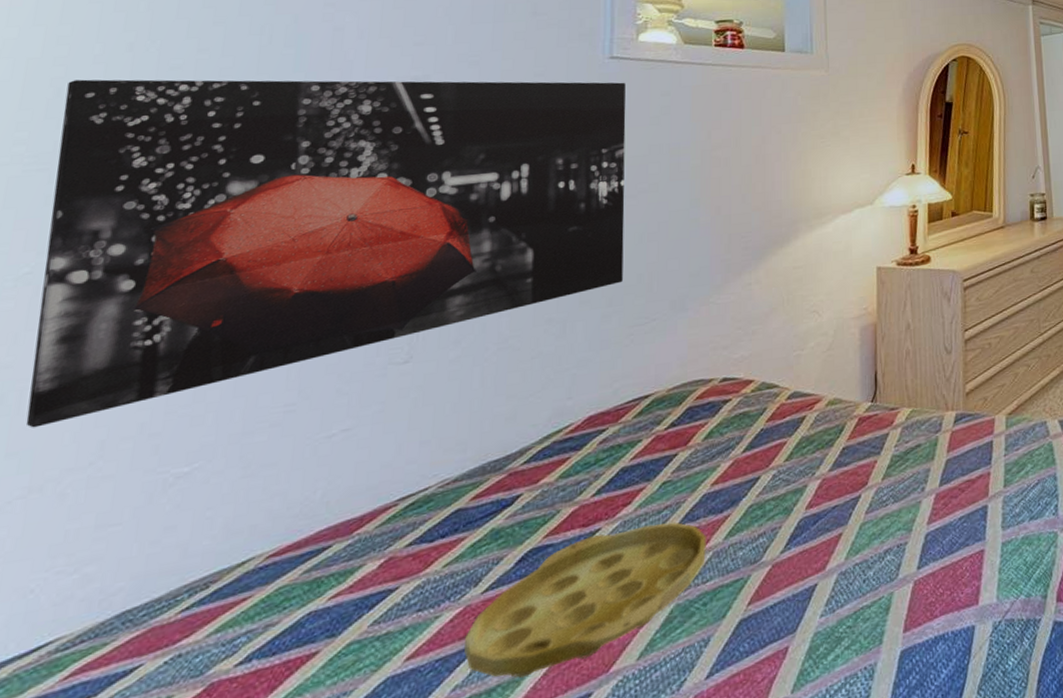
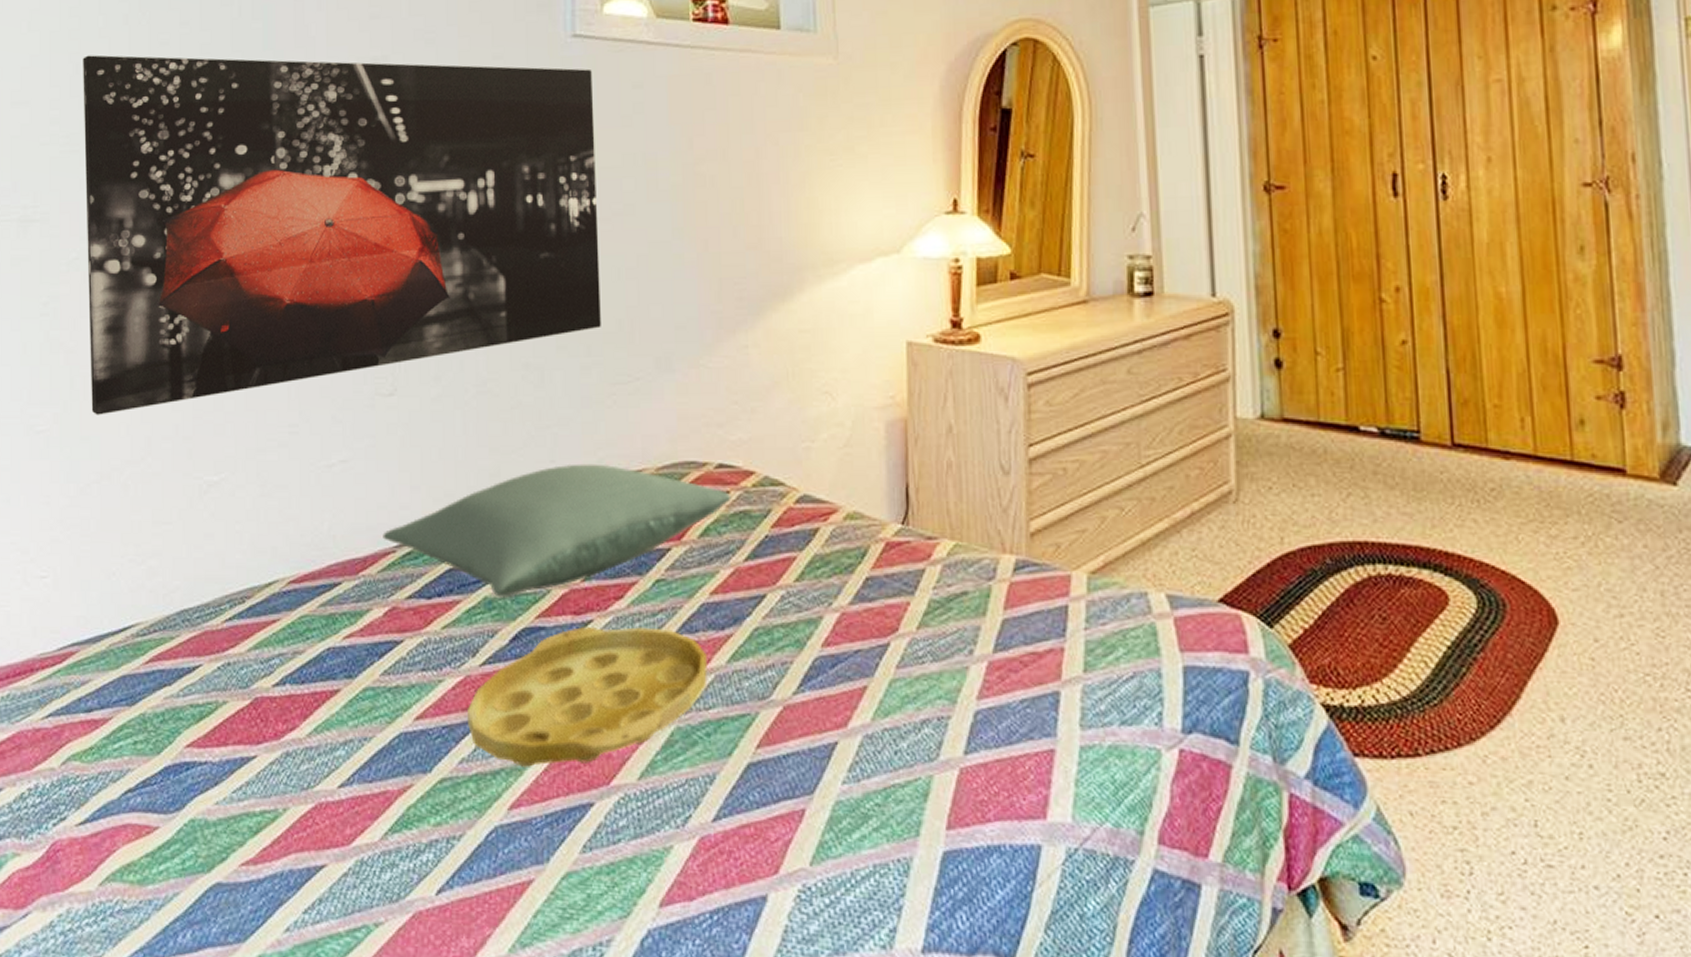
pillow: none [384,393,733,527] -> present [383,463,732,598]

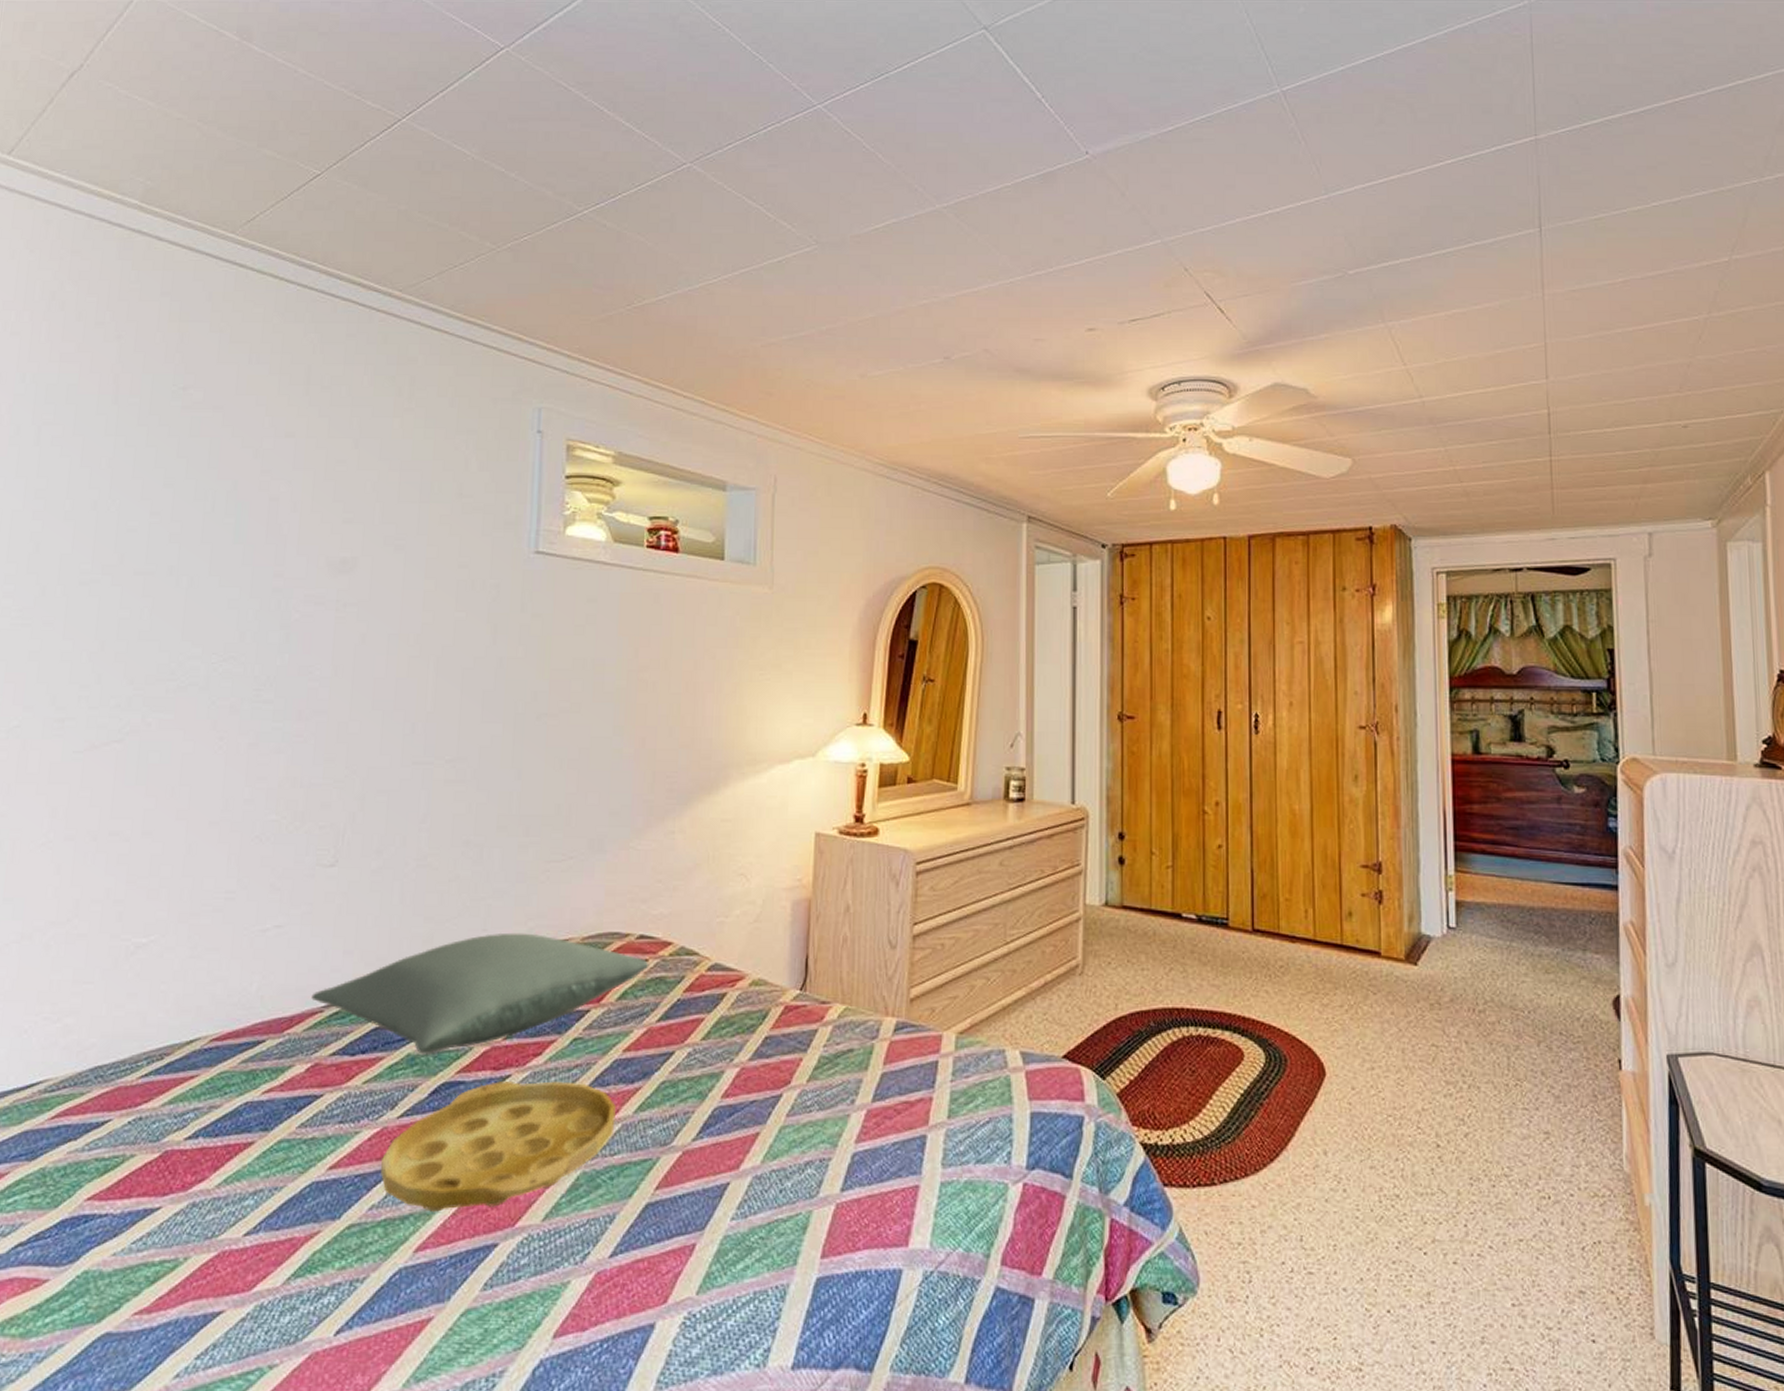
wall art: present [83,55,601,415] -> none [18,536,551,878]

